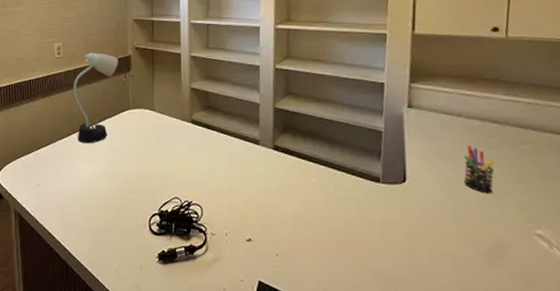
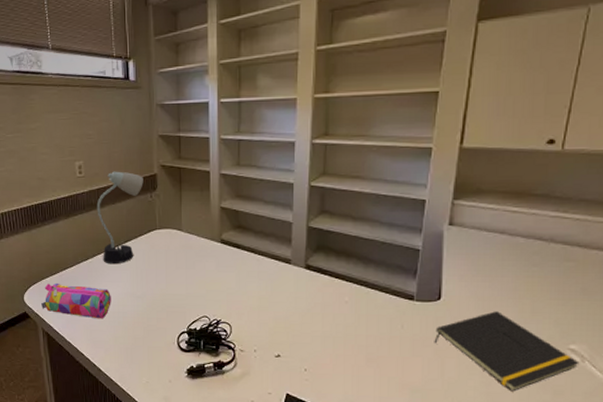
pencil case: none [15,162,84,200] -> present [41,282,111,319]
notepad: none [402,194,548,280] -> present [434,311,580,392]
pen holder: present [463,145,495,194] -> none [500,263,535,311]

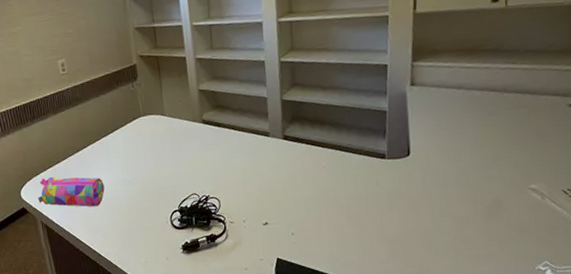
desk lamp: present [96,171,143,265] -> none [82,65,124,154]
notepad: present [434,311,580,392] -> none [407,161,541,233]

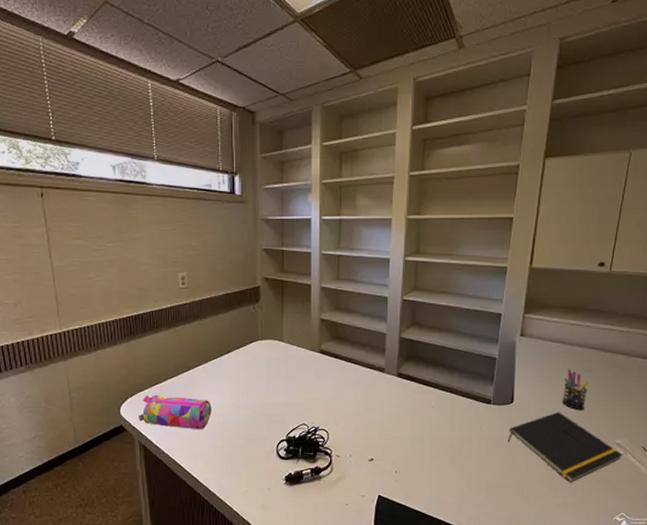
notepad: none [407,161,541,233] -> present [507,412,623,483]
pen holder: none [464,115,493,158] -> present [561,369,589,411]

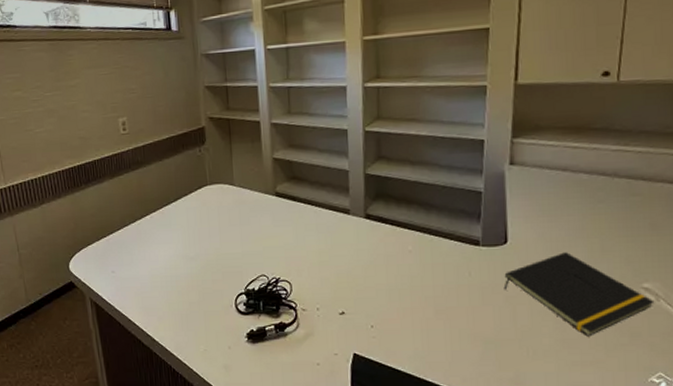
pencil case: present [139,394,212,430] -> none [88,248,163,285]
pen holder: present [561,369,589,411] -> none [568,201,601,250]

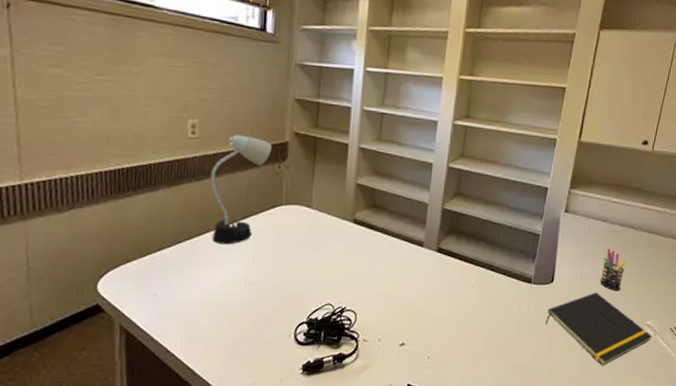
desk lamp: none [143,126,191,225] -> present [210,134,272,245]
pen holder: none [568,201,601,250] -> present [599,248,626,291]

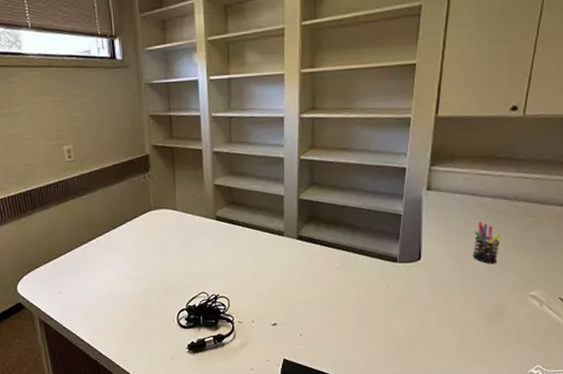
desk lamp: present [210,134,272,245] -> none [88,153,136,248]
notepad: present [545,292,653,366] -> none [415,266,539,338]

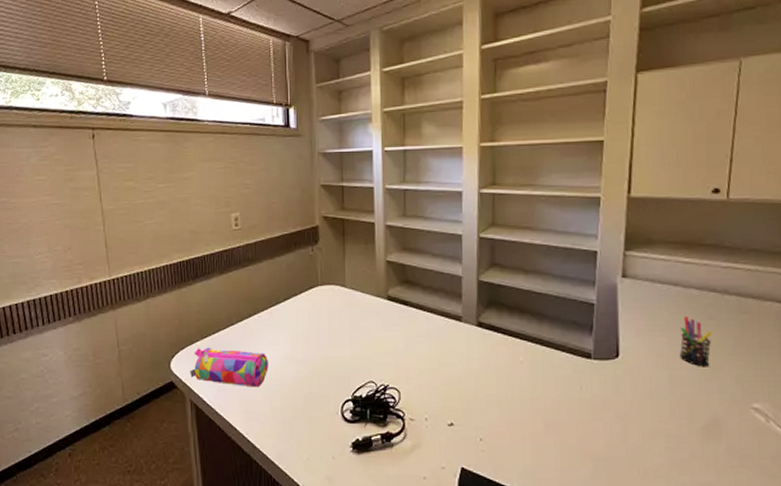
pencil case: none [36,270,109,304] -> present [190,347,268,388]

